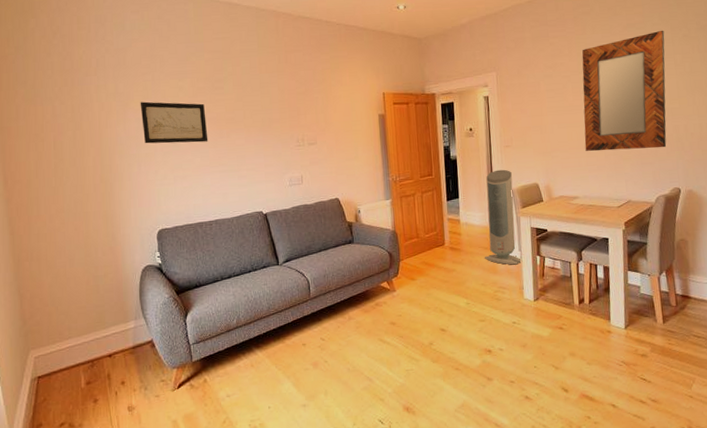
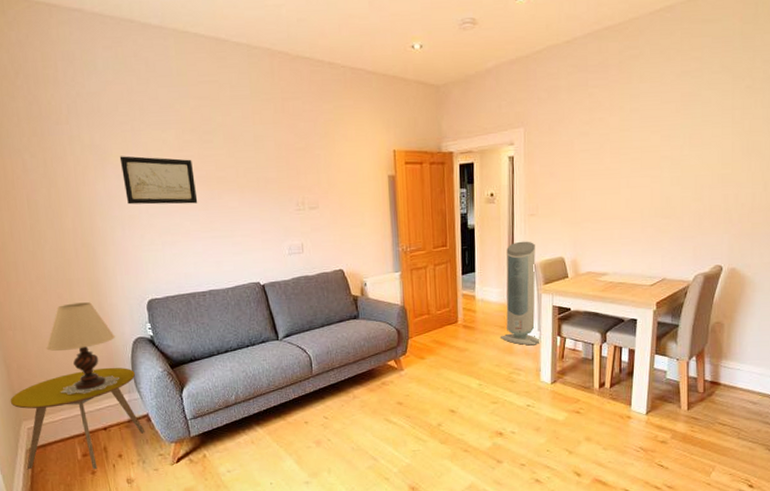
side table: none [20,294,149,400] -> present [10,367,145,470]
table lamp: none [59,233,128,322] -> present [46,302,120,395]
home mirror: present [582,30,667,151] -> none [619,79,724,223]

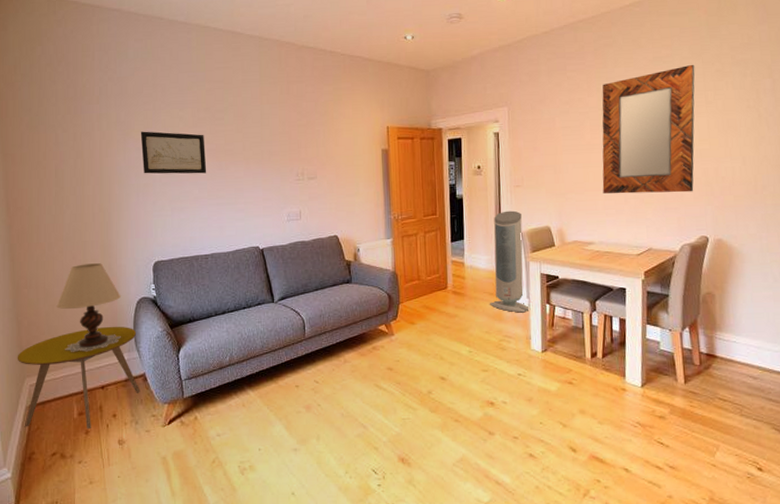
home mirror: none [619,79,724,223] -> present [602,64,695,194]

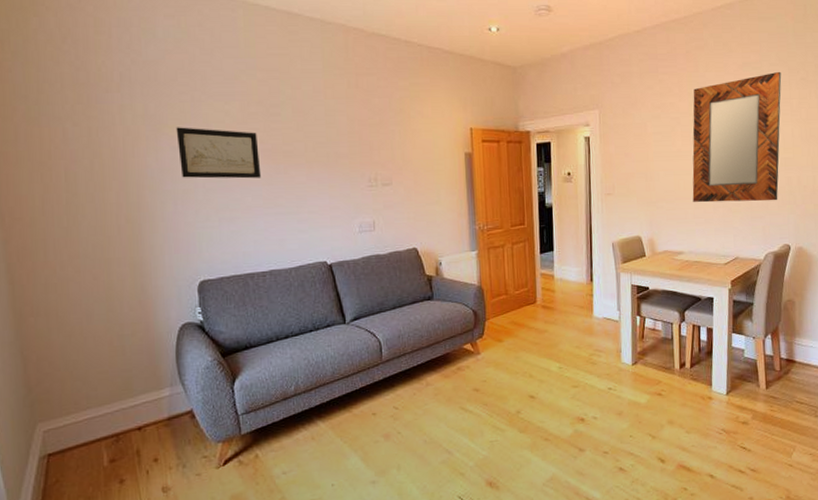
side table: present [17,326,141,430] -> none [24,357,188,481]
table lamp: present [56,263,122,352] -> none [74,284,162,390]
air purifier: present [490,210,531,313] -> none [580,220,621,326]

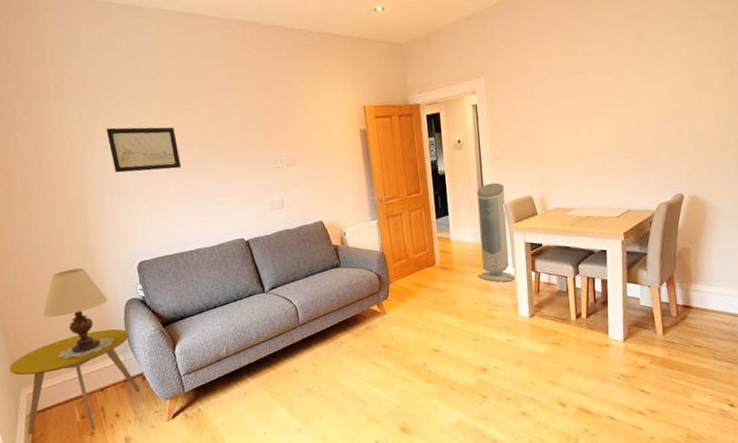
side table: none [24,357,188,481] -> present [9,329,141,435]
table lamp: none [74,284,162,390] -> present [42,268,115,359]
air purifier: none [580,220,621,326] -> present [477,182,517,282]
home mirror: present [692,71,782,203] -> none [577,20,669,159]

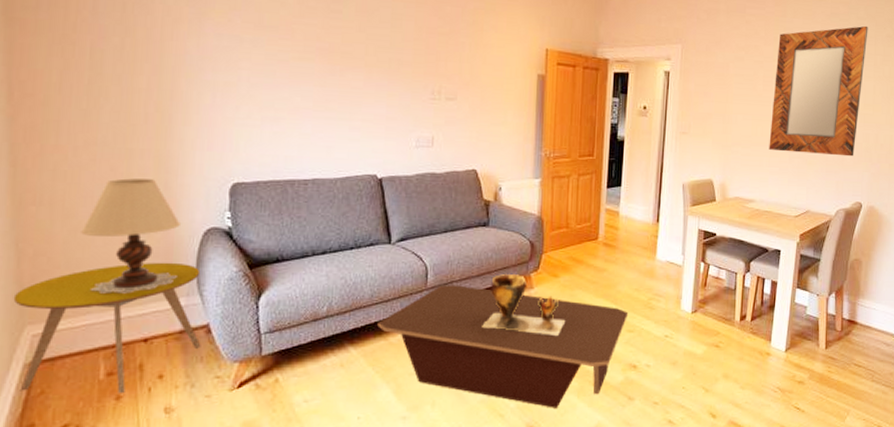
wall art: present [106,127,182,173] -> none [223,13,315,78]
coffee table: none [266,318,473,412] -> present [377,285,629,408]
clay pot: none [349,303,418,352] -> present [482,273,566,335]
air purifier: present [477,182,517,282] -> none [643,158,685,270]
home mirror: none [577,20,669,159] -> present [769,25,868,157]

